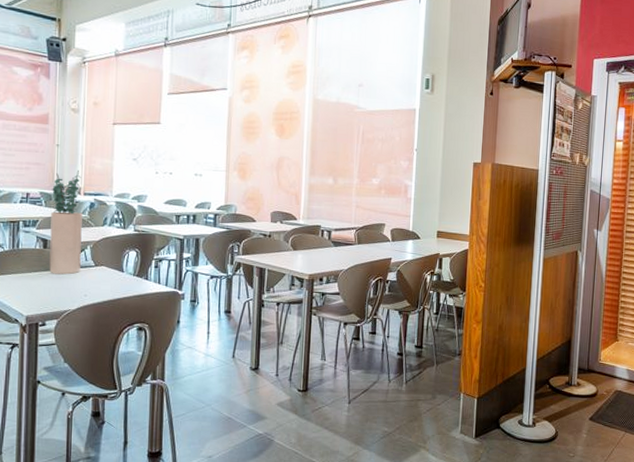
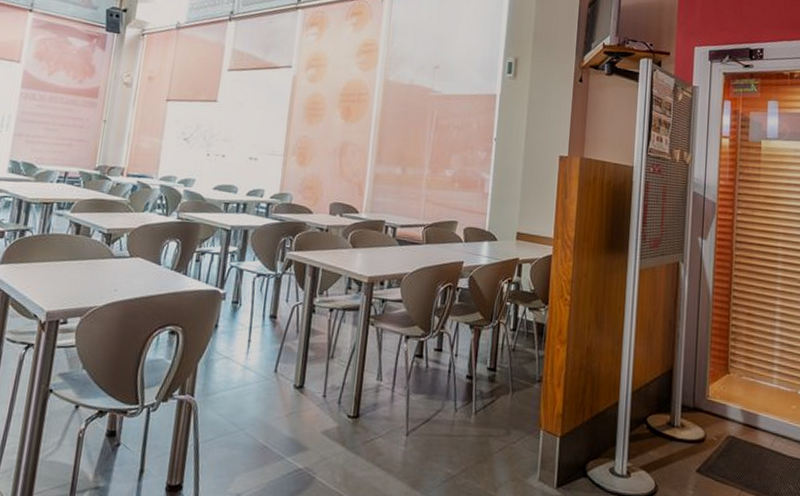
vase: present [49,169,82,275] -> none [79,148,126,266]

